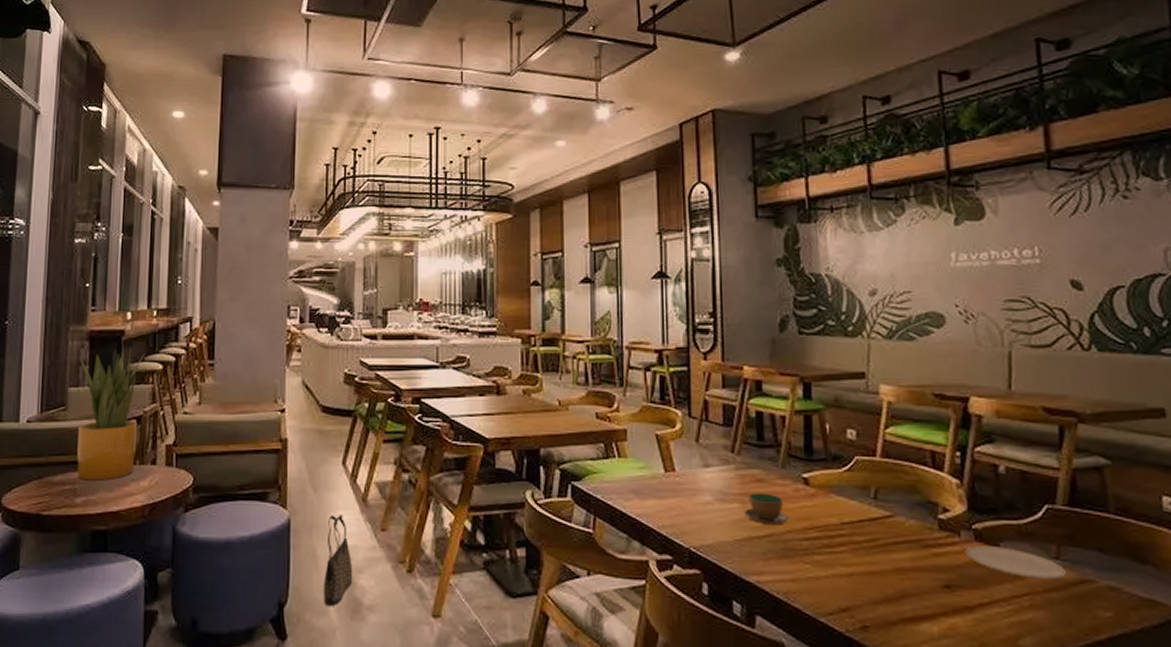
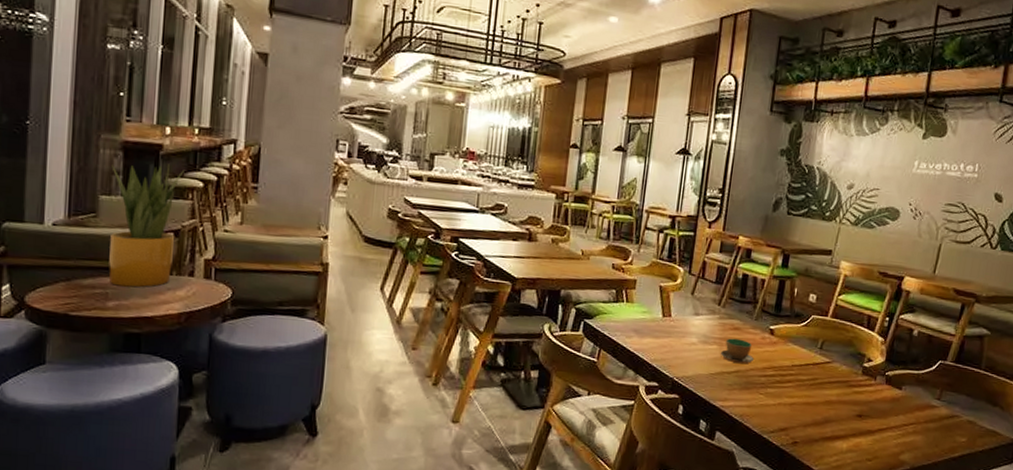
tote bag: present [323,514,353,605] -> none [353,333,384,410]
plate: present [965,546,1066,580] -> none [877,387,943,415]

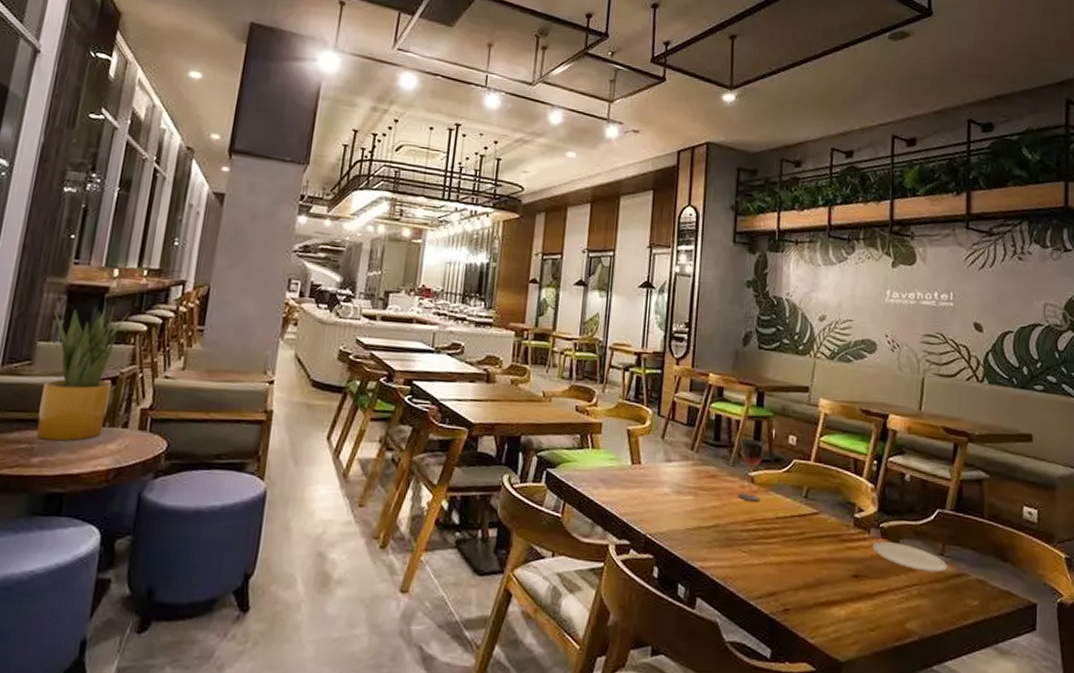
cup: present [720,338,755,364] -> none [696,487,734,517]
wineglass: none [759,295,787,352] -> present [738,438,766,502]
plate: none [877,387,943,415] -> present [872,542,947,573]

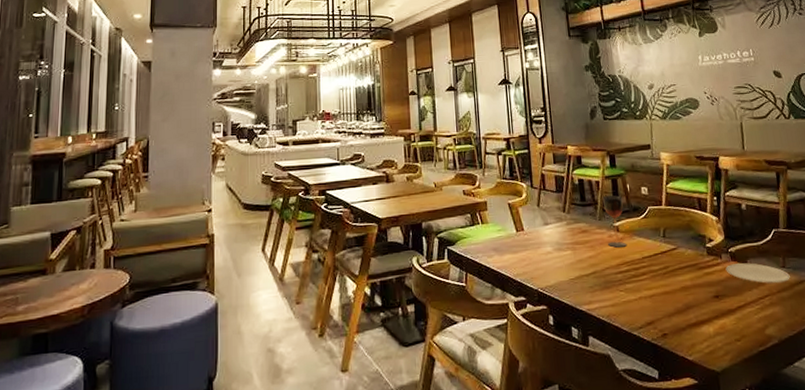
planter: present [36,308,129,441] -> none [19,170,84,290]

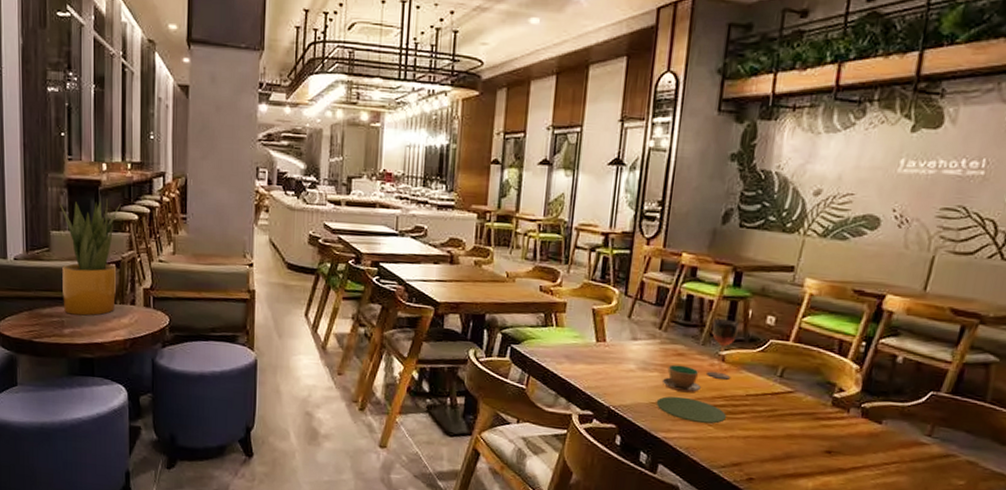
planter: none [19,170,84,290] -> present [59,200,121,316]
plate: none [574,268,633,291] -> present [656,396,727,424]
cup: none [575,240,608,265] -> present [661,364,702,393]
plate: present [725,263,790,284] -> none [850,421,934,453]

